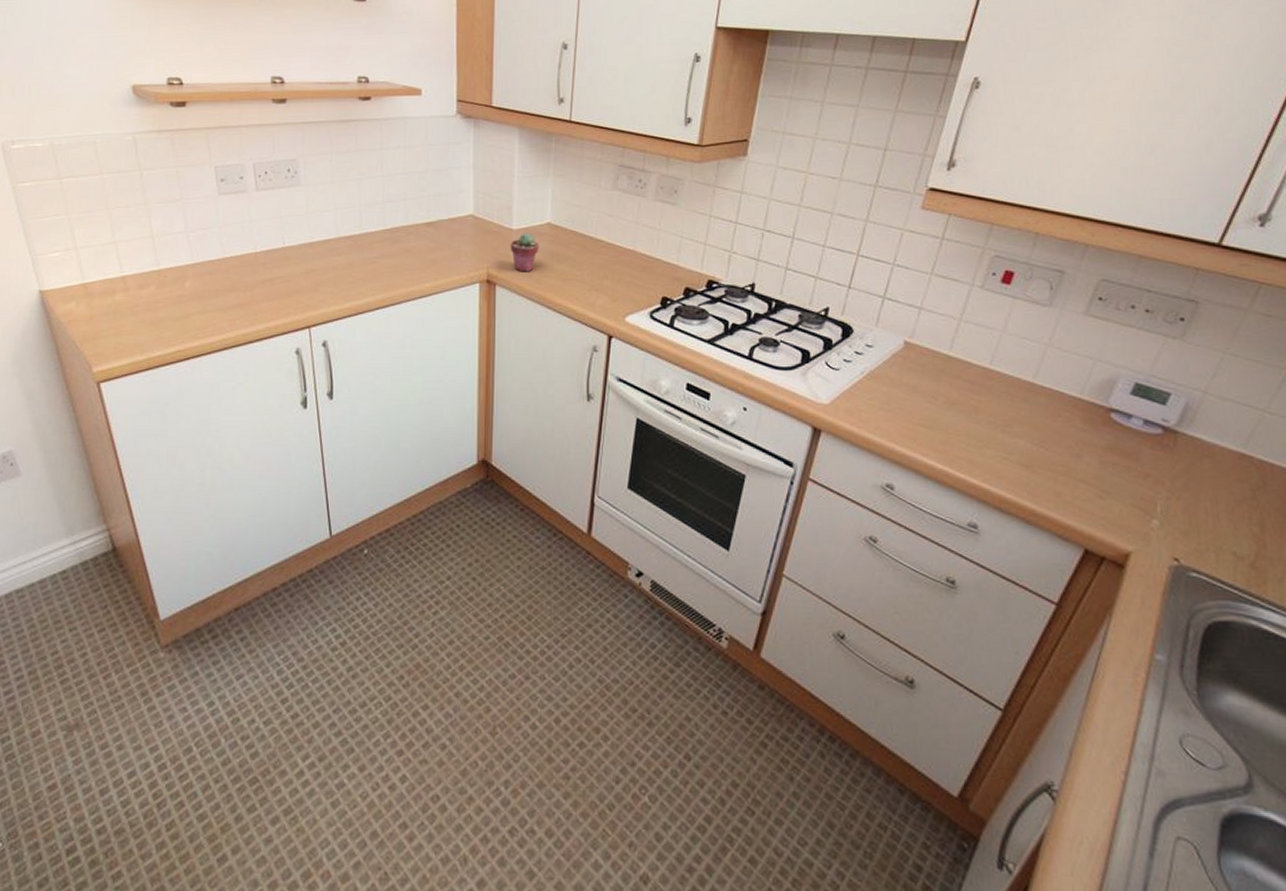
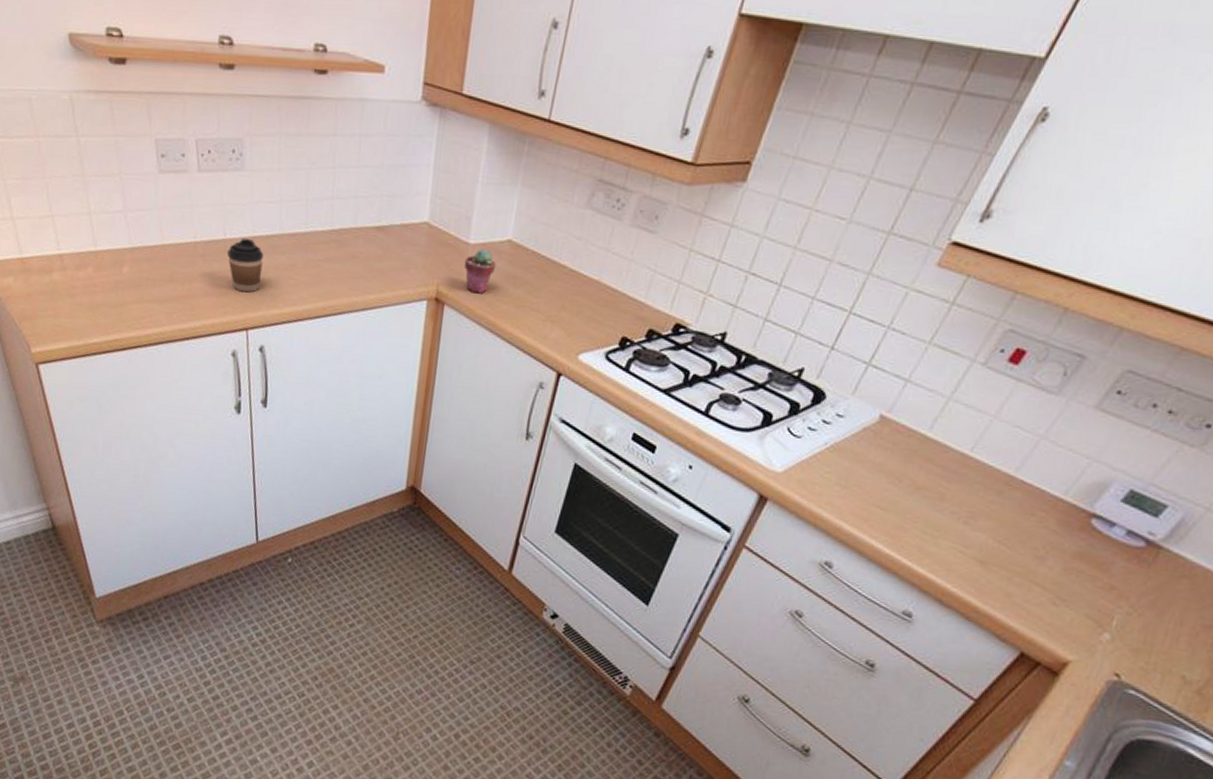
coffee cup: none [287,245,322,293] -> present [227,239,264,293]

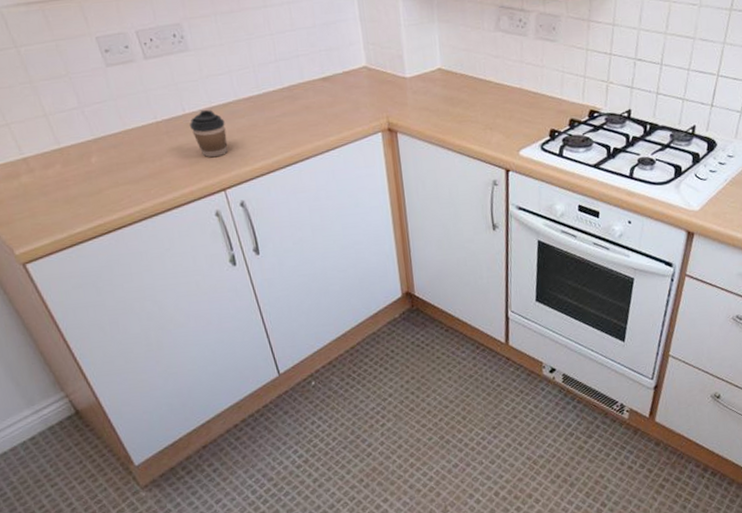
potted succulent: present [464,248,497,294] -> none [405,79,434,118]

